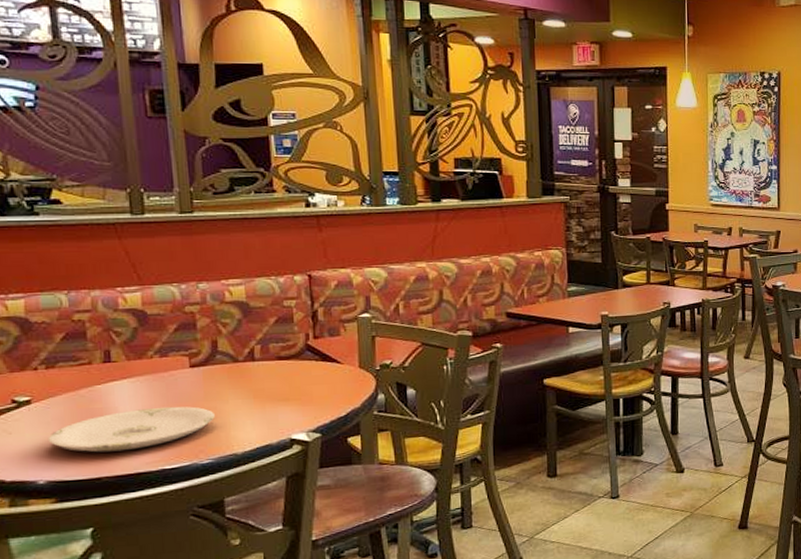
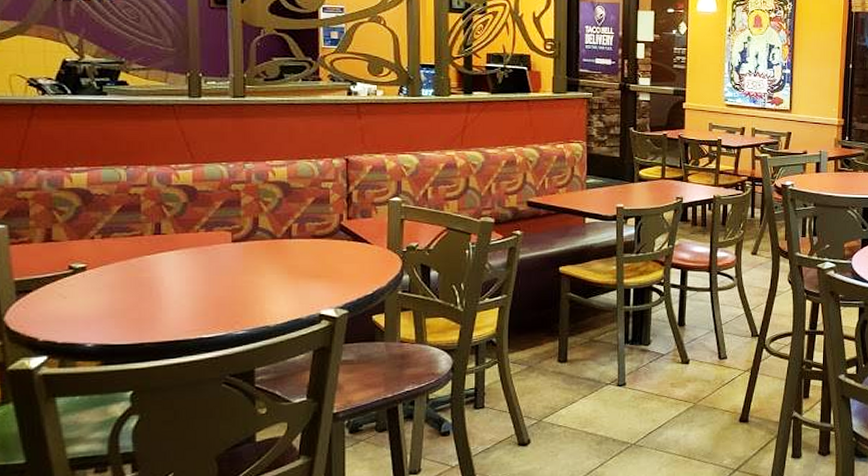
plate: present [47,406,215,453] -> none [98,278,251,319]

